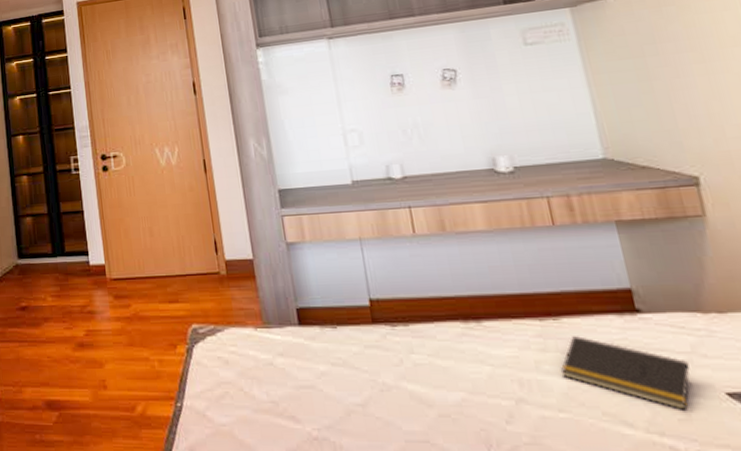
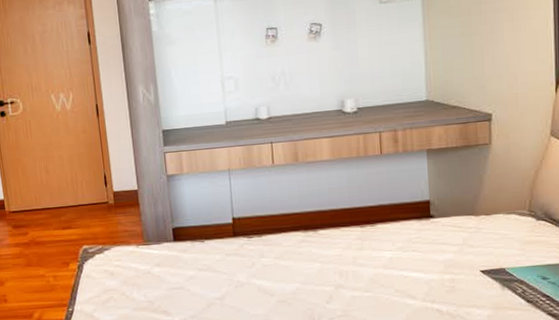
notepad: present [561,336,690,410] -> none [371,237,460,285]

